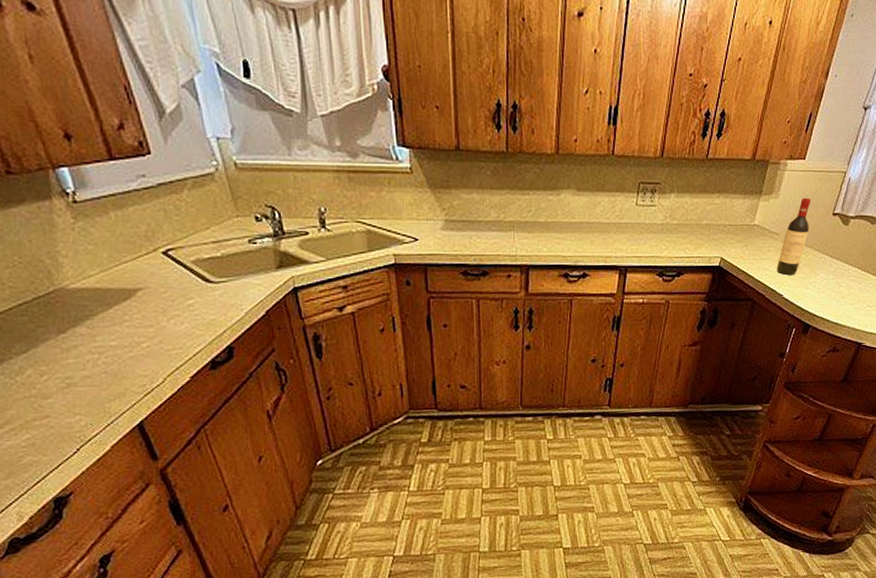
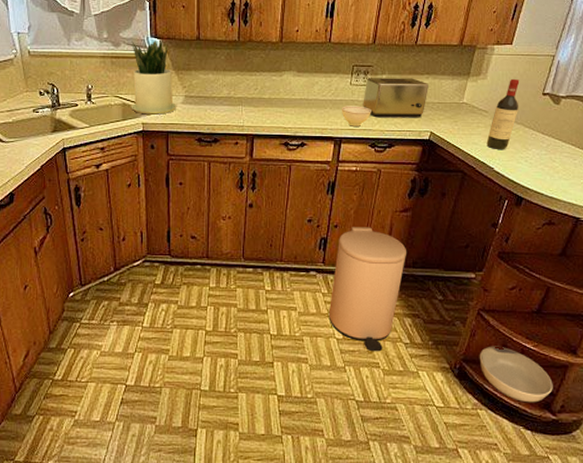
planter: none [373,150,436,244] -> present [131,40,177,115]
pedal bin: none [615,364,696,494] -> present [328,227,407,352]
bowl: none [627,229,660,253] -> present [342,106,373,126]
toaster: none [650,197,721,243] -> present [363,78,430,118]
bowl: none [764,476,830,528] -> present [479,346,553,403]

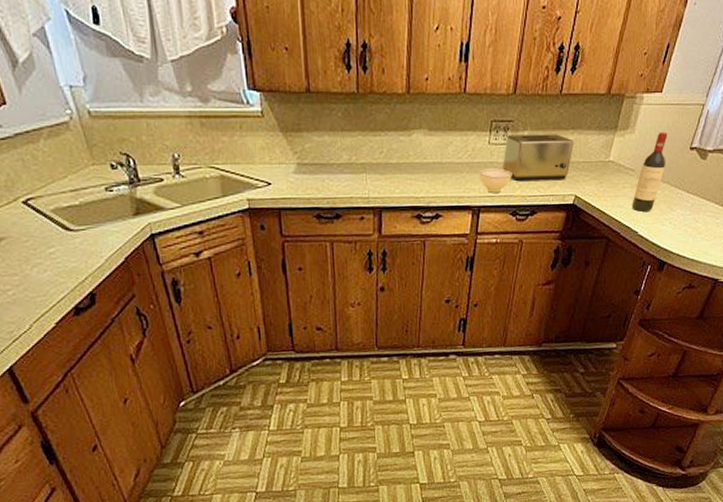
planter: present [131,40,177,115] -> none [224,94,289,188]
pedal bin: present [328,227,407,352] -> none [470,303,550,431]
bowl: present [479,346,553,403] -> none [617,412,684,462]

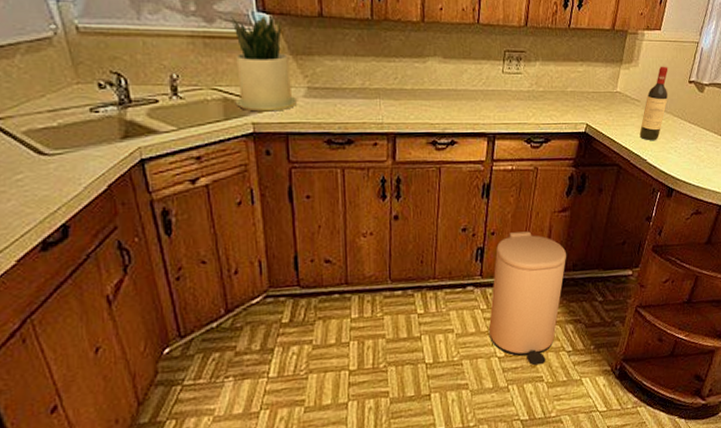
planter: none [224,94,289,188] -> present [231,16,298,112]
pedal bin: none [470,303,550,431] -> present [488,231,567,366]
bowl: present [480,168,514,193] -> none [494,97,527,120]
toaster: present [503,134,575,181] -> none [516,65,584,109]

